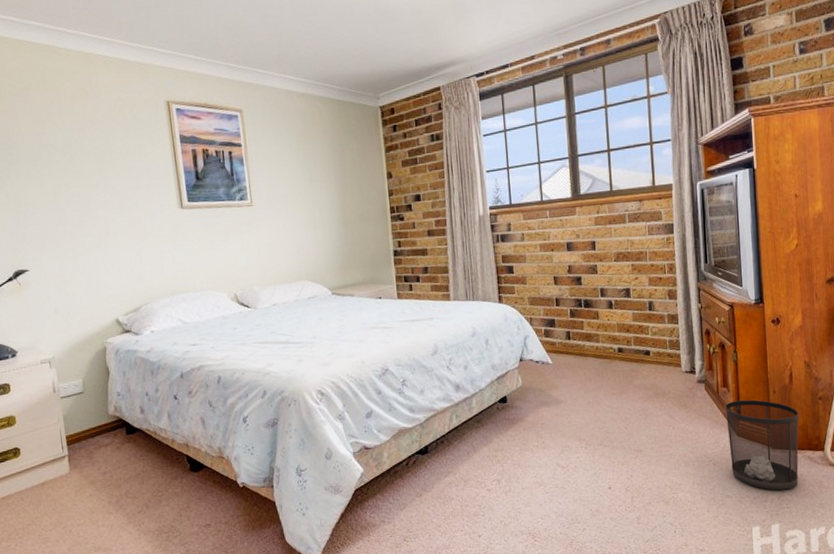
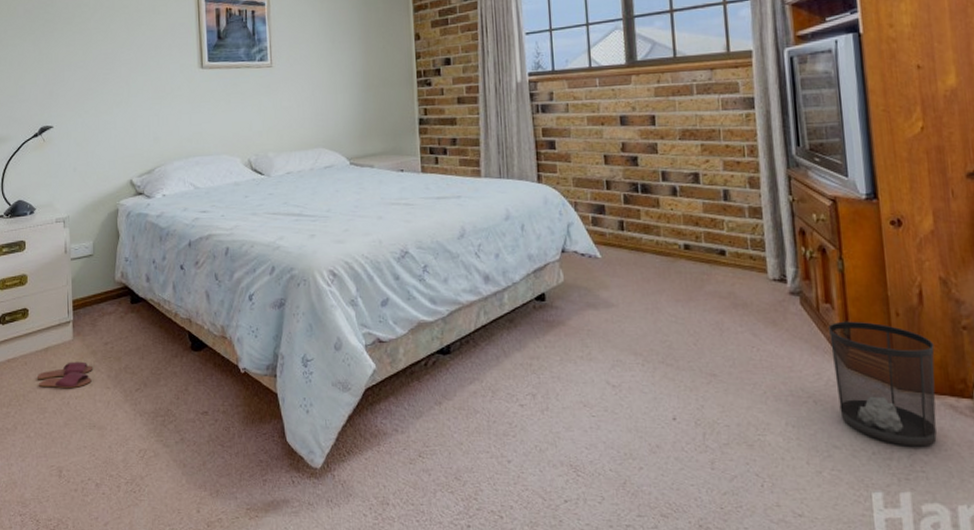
slippers: none [36,491,93,519] -> present [38,361,92,389]

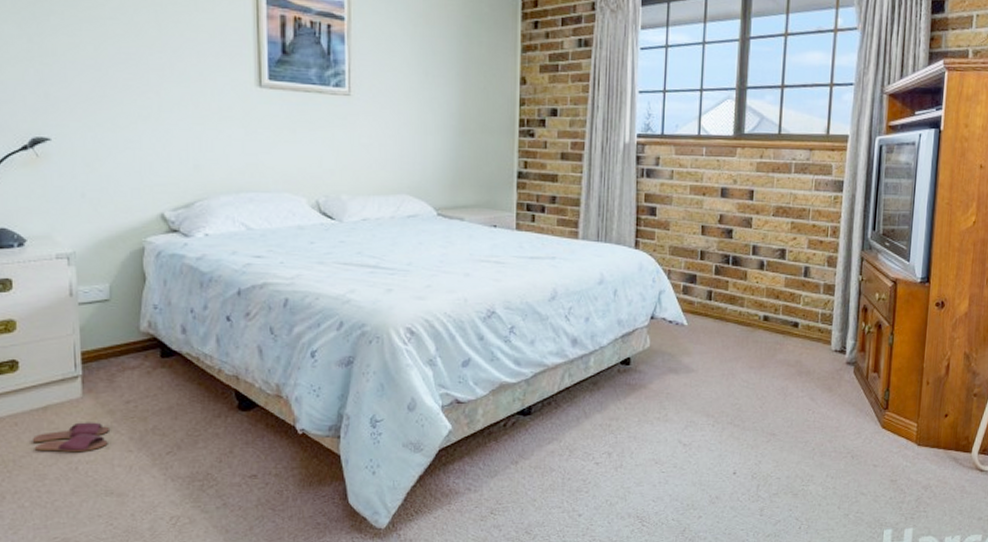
waste bin: present [827,321,937,446] -> none [870,388,951,492]

